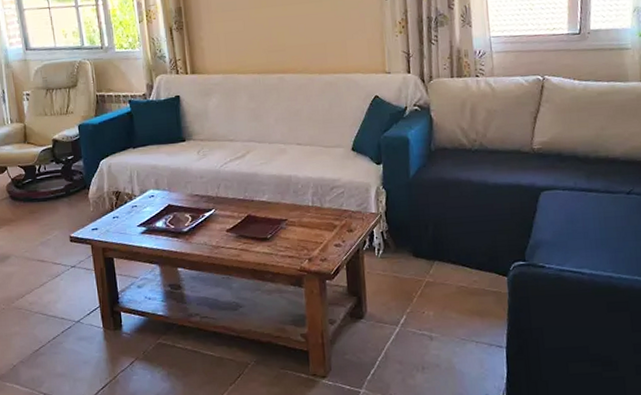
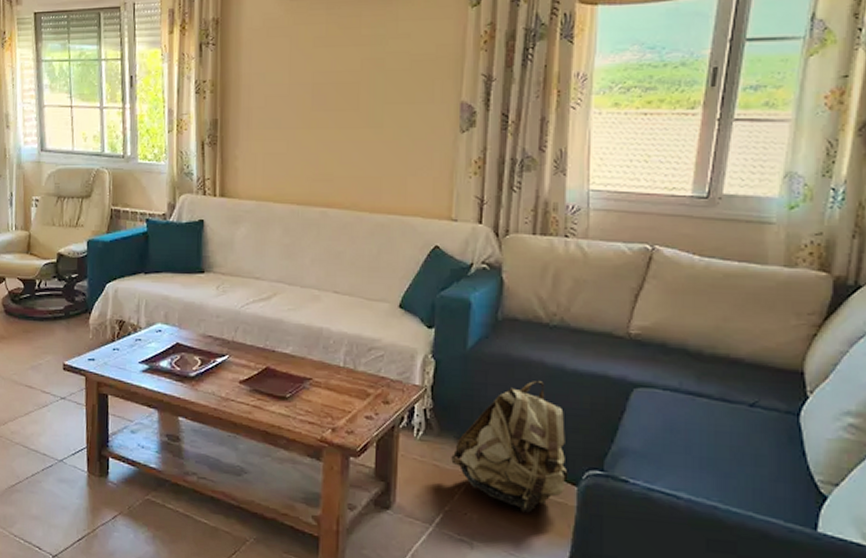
backpack: none [407,196,500,304] -> present [451,381,568,513]

